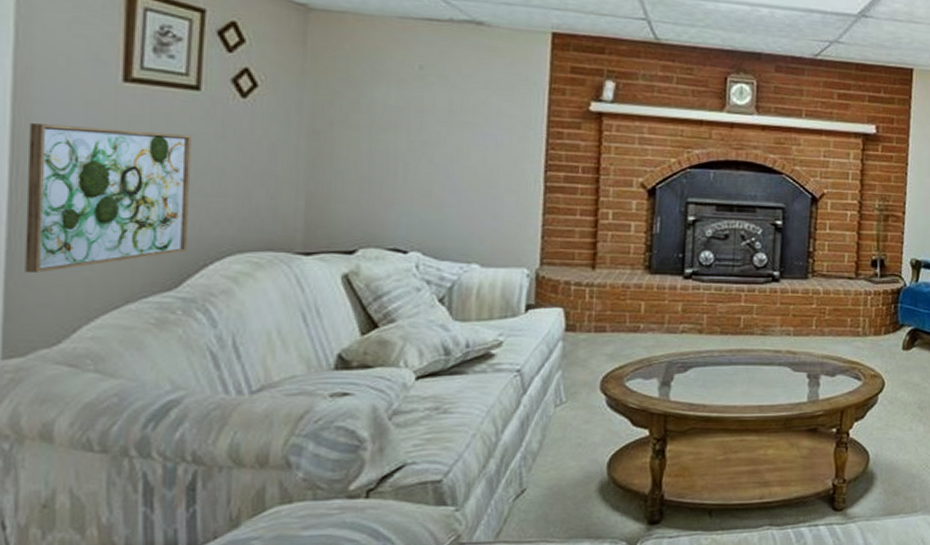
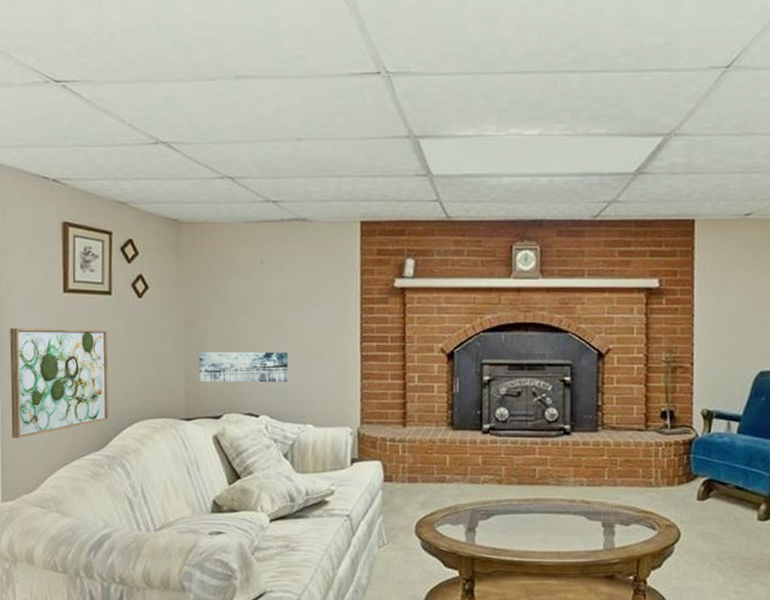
wall art: none [326,170,451,214] -> present [199,351,289,383]

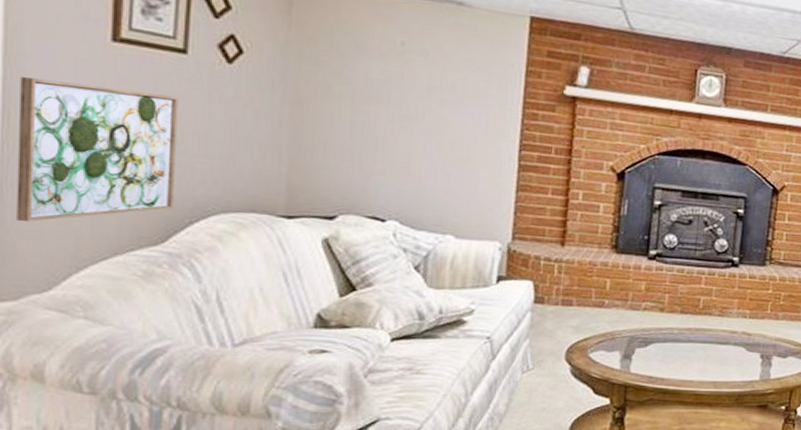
wall art: present [199,351,289,383] -> none [308,138,429,186]

